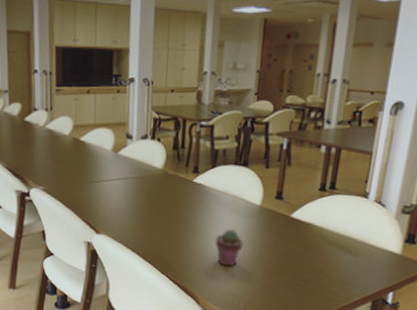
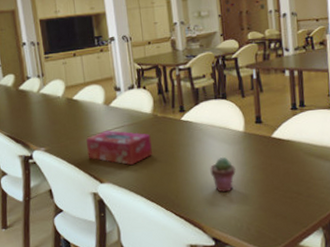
tissue box: none [86,180,157,221] -> present [86,130,152,166]

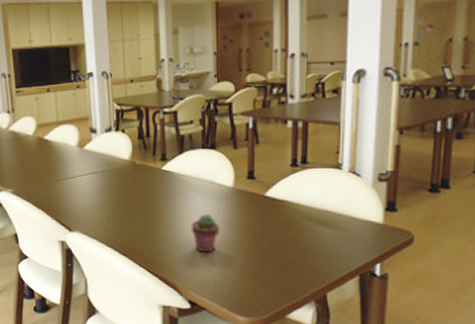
tissue box: present [86,130,152,166] -> none [56,176,128,215]

